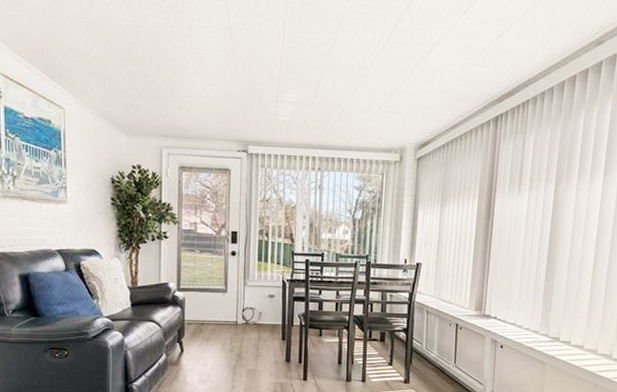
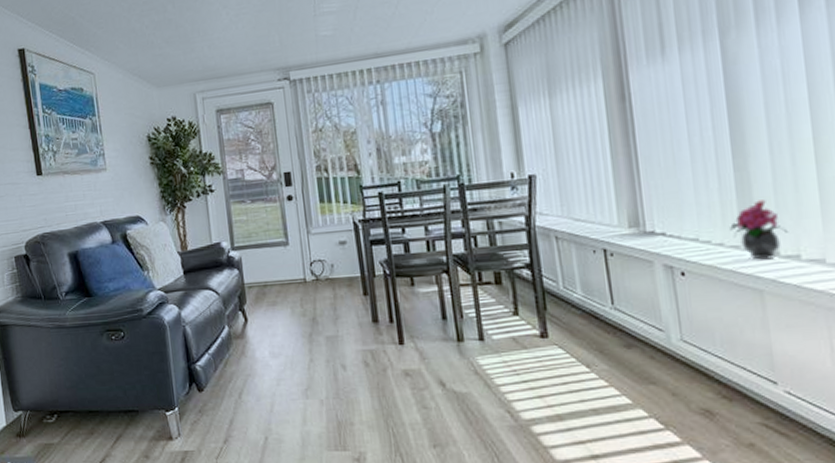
potted flower: none [535,302,568,343] -> present [730,199,789,260]

